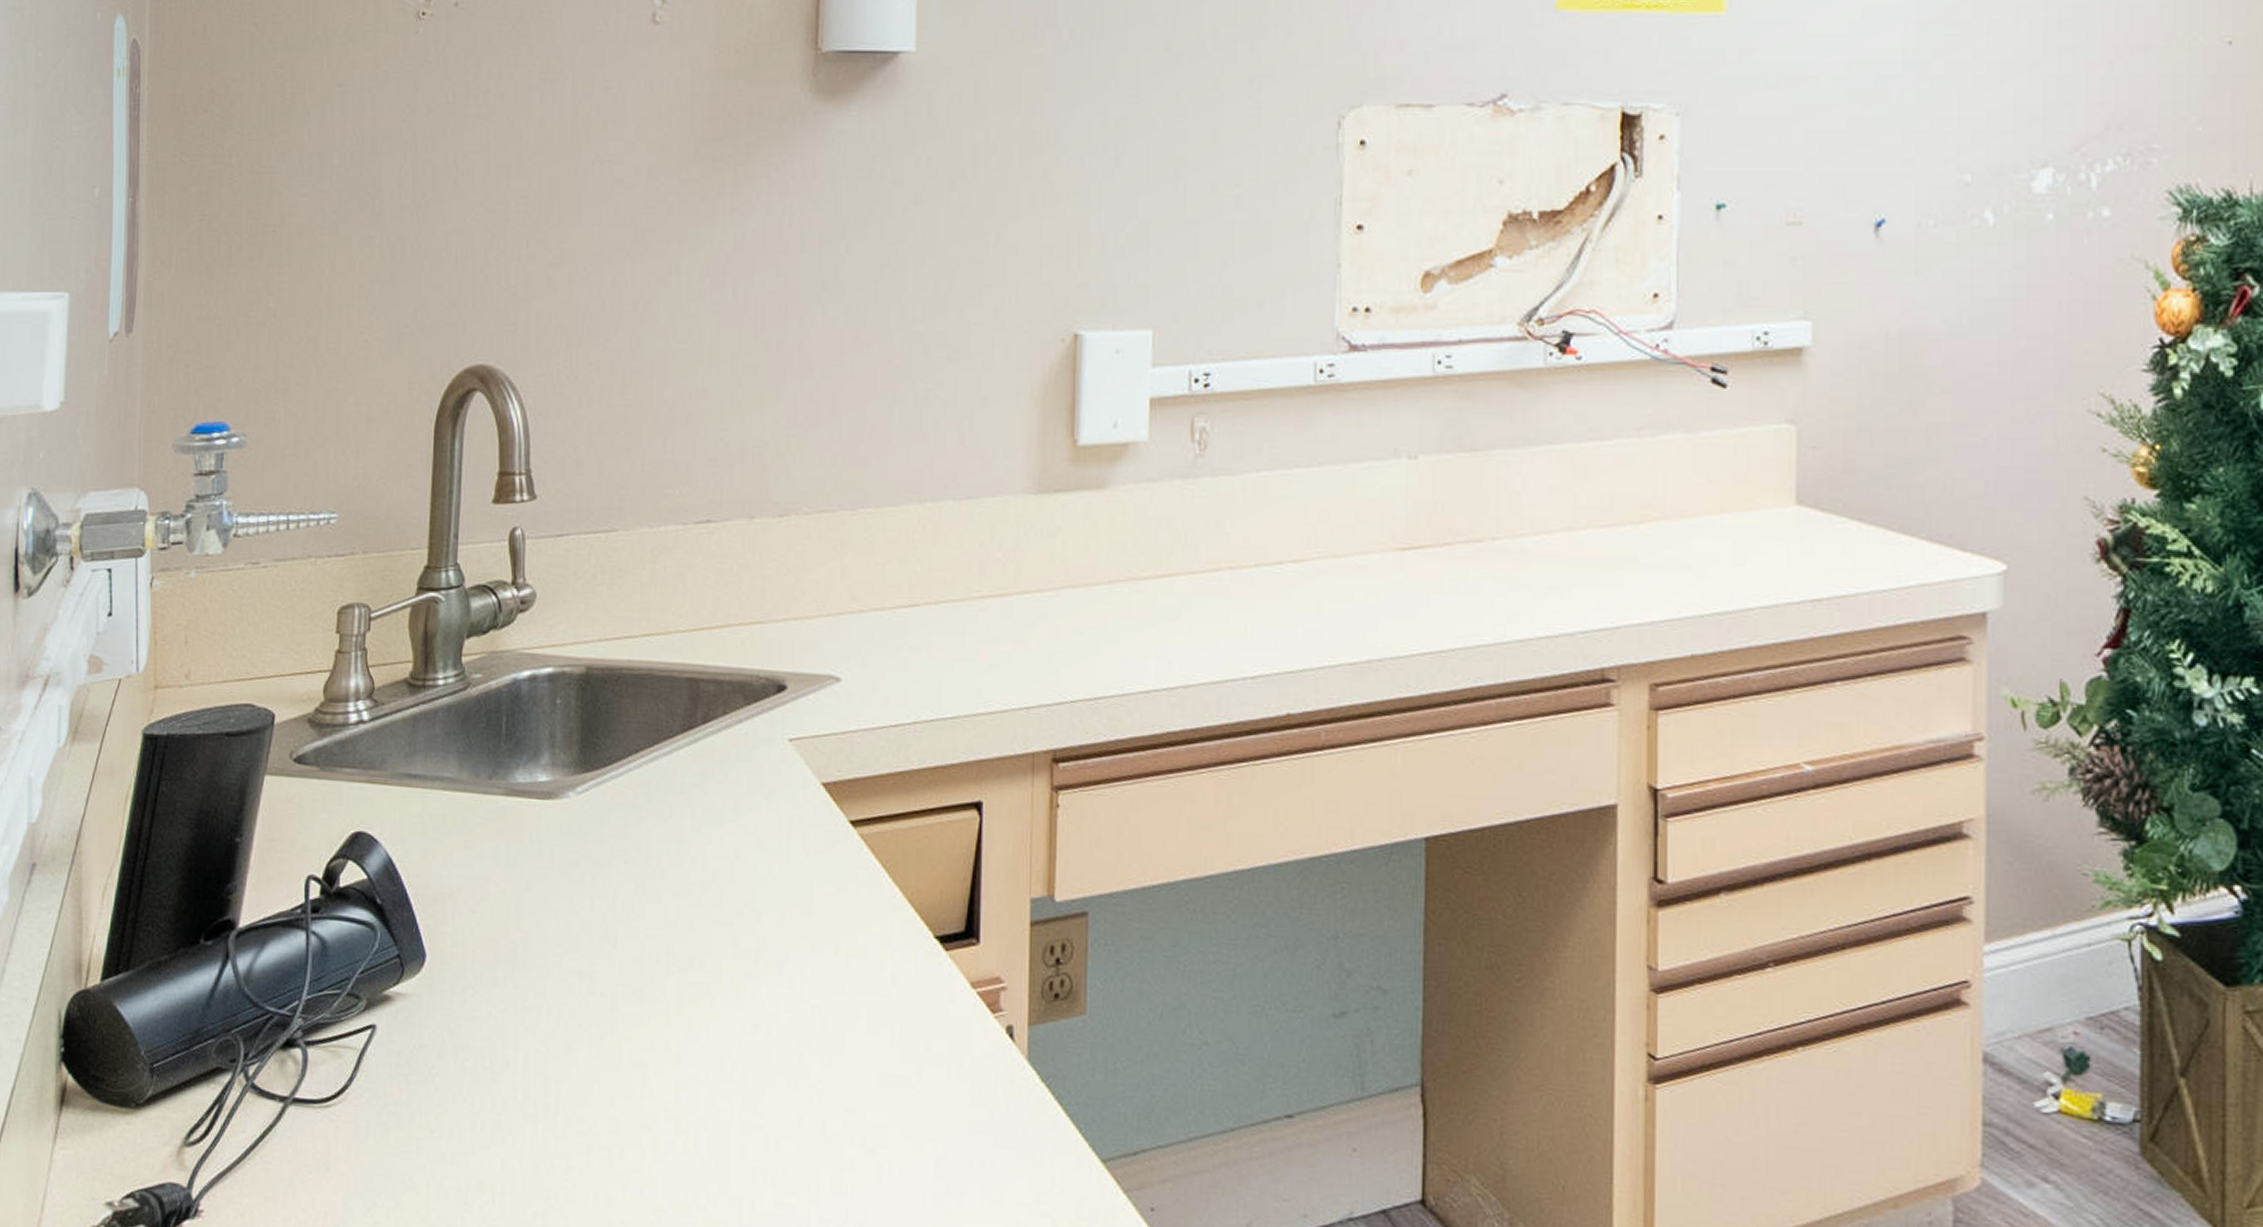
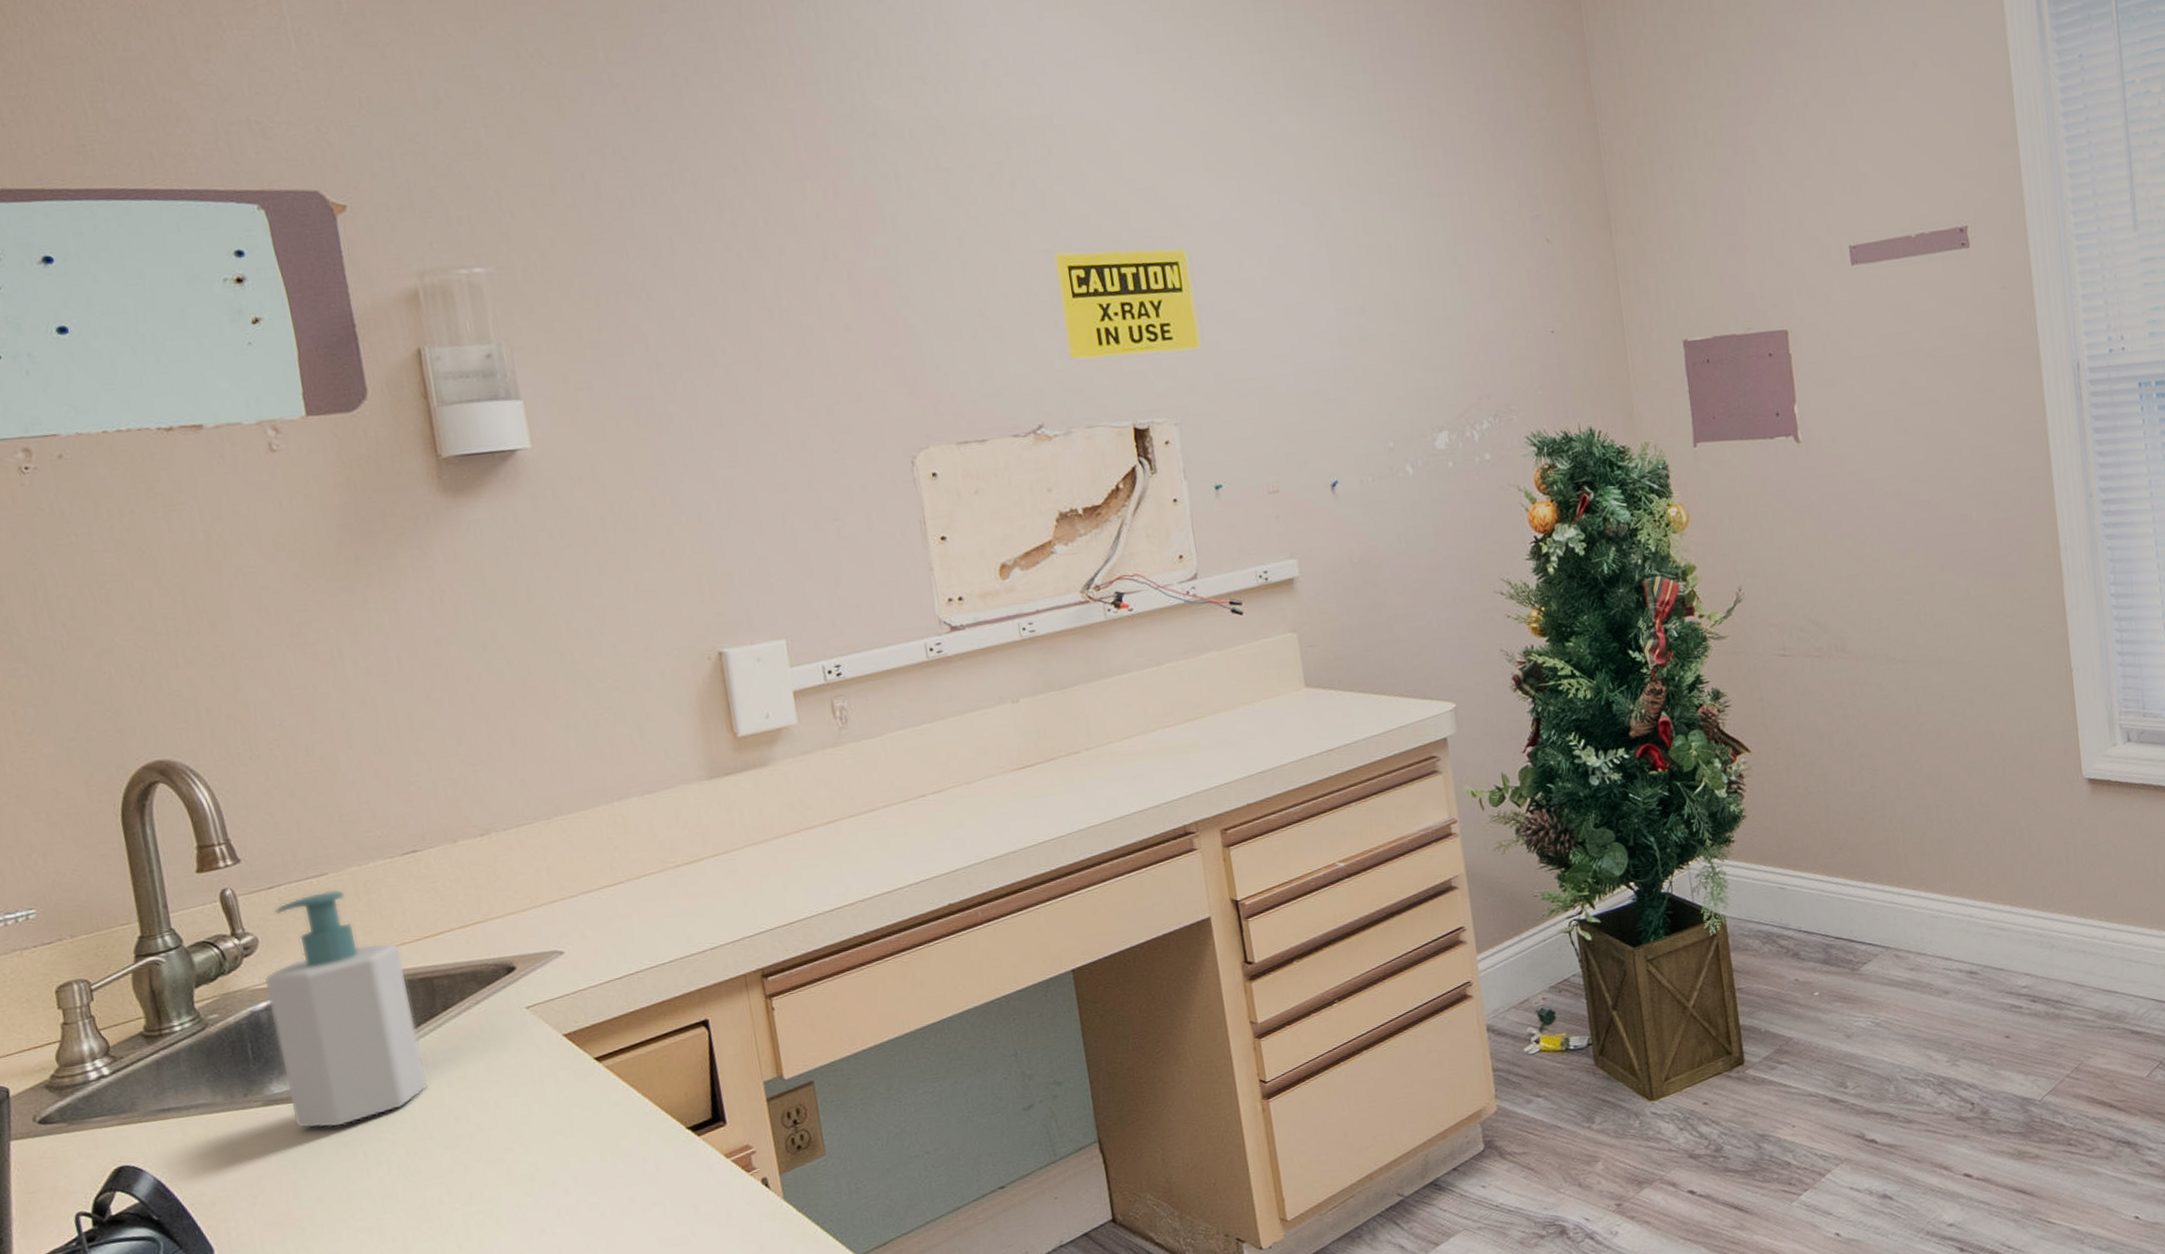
soap bottle: none [530,550,674,840] -> present [263,889,429,1129]

